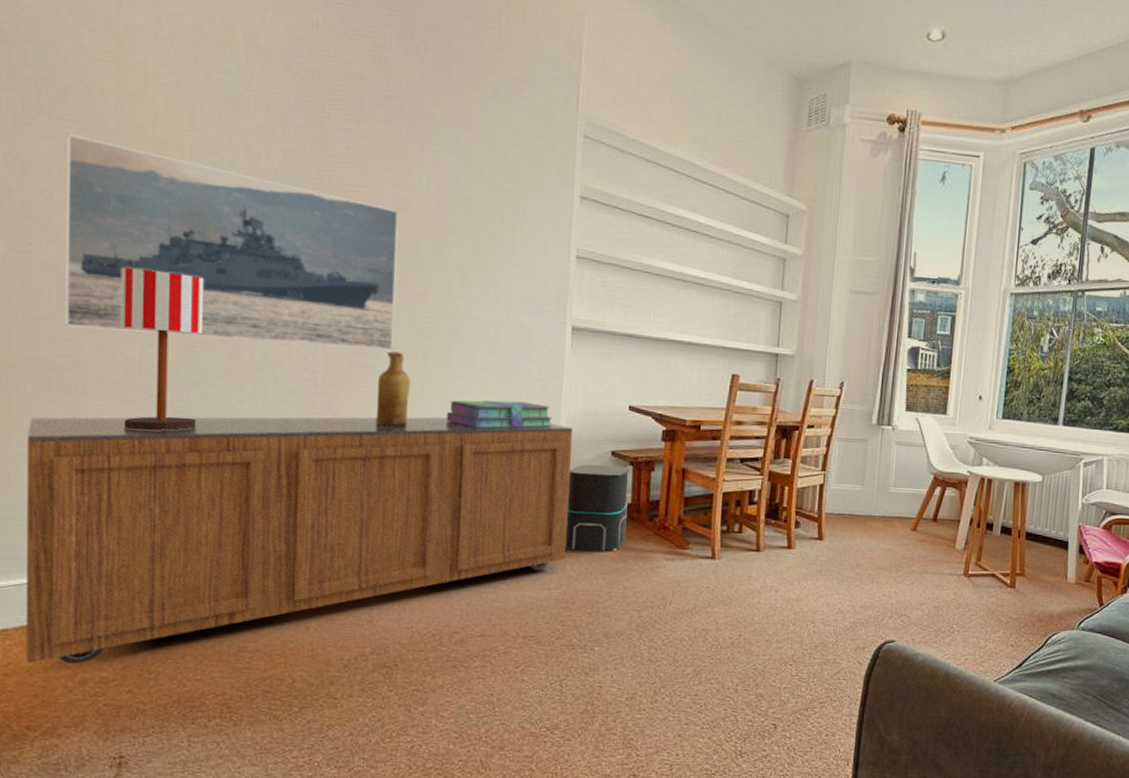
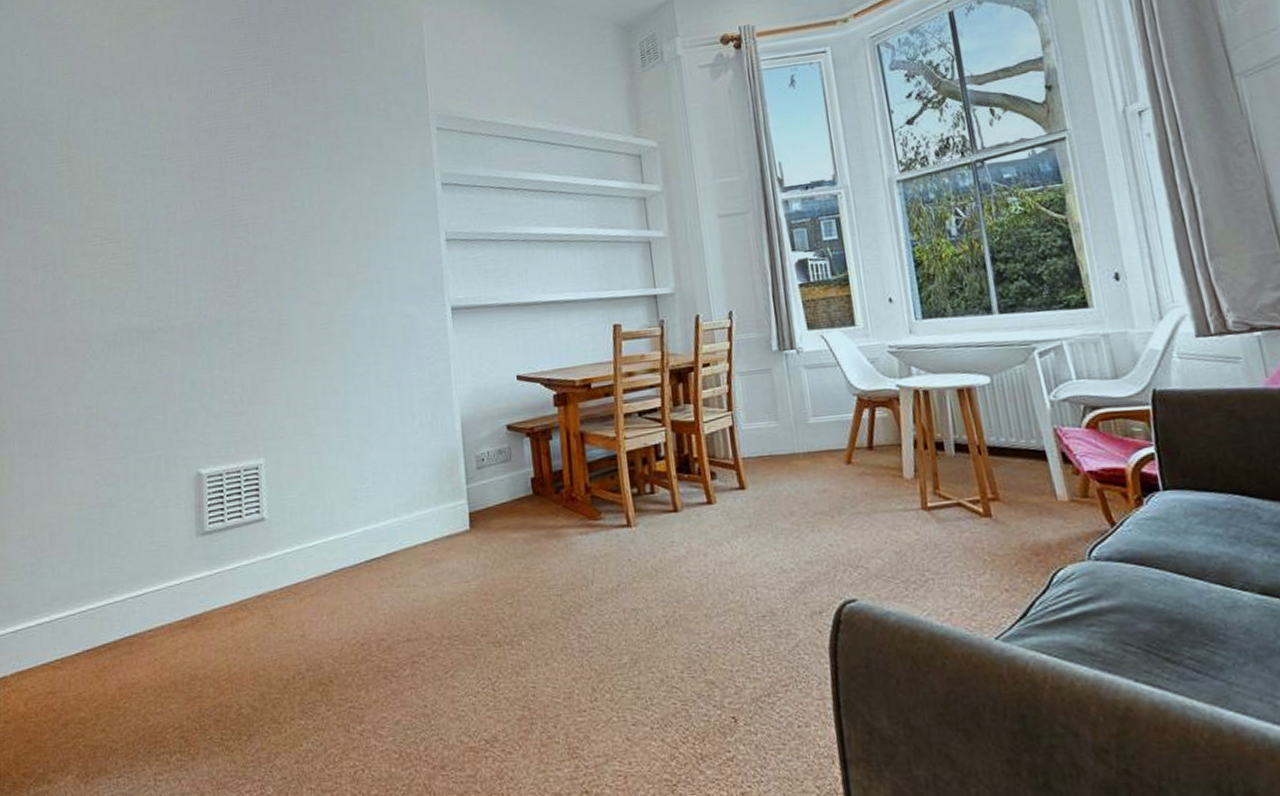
sideboard: present [26,417,574,664] -> none [16,406,478,709]
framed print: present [65,133,399,350] -> none [36,227,297,389]
table lamp: present [120,268,205,431] -> none [79,325,143,473]
vase: present [375,351,410,427] -> none [286,361,316,436]
stack of books: present [446,400,553,429] -> none [349,388,446,423]
speaker: present [564,464,630,553] -> none [468,439,535,537]

